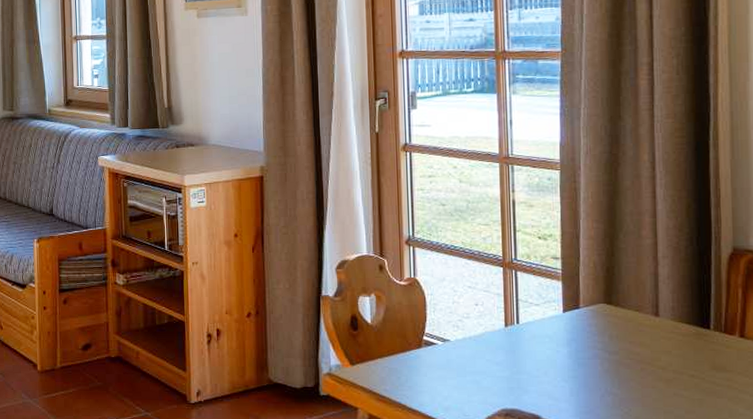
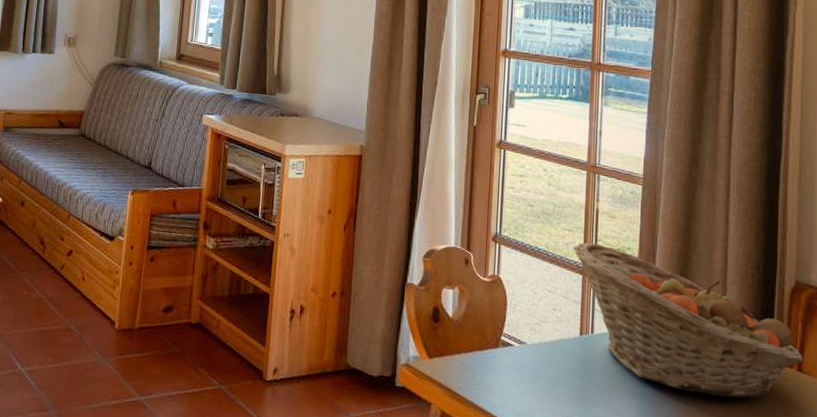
fruit basket: none [490,234,746,371] -> present [573,243,803,399]

